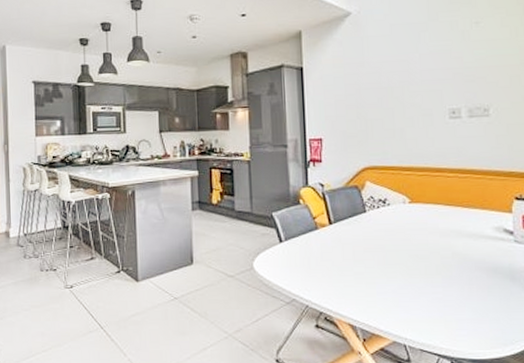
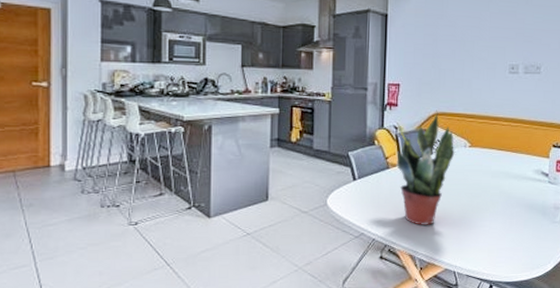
potted plant: none [322,163,393,291] -> present [396,110,455,225]

